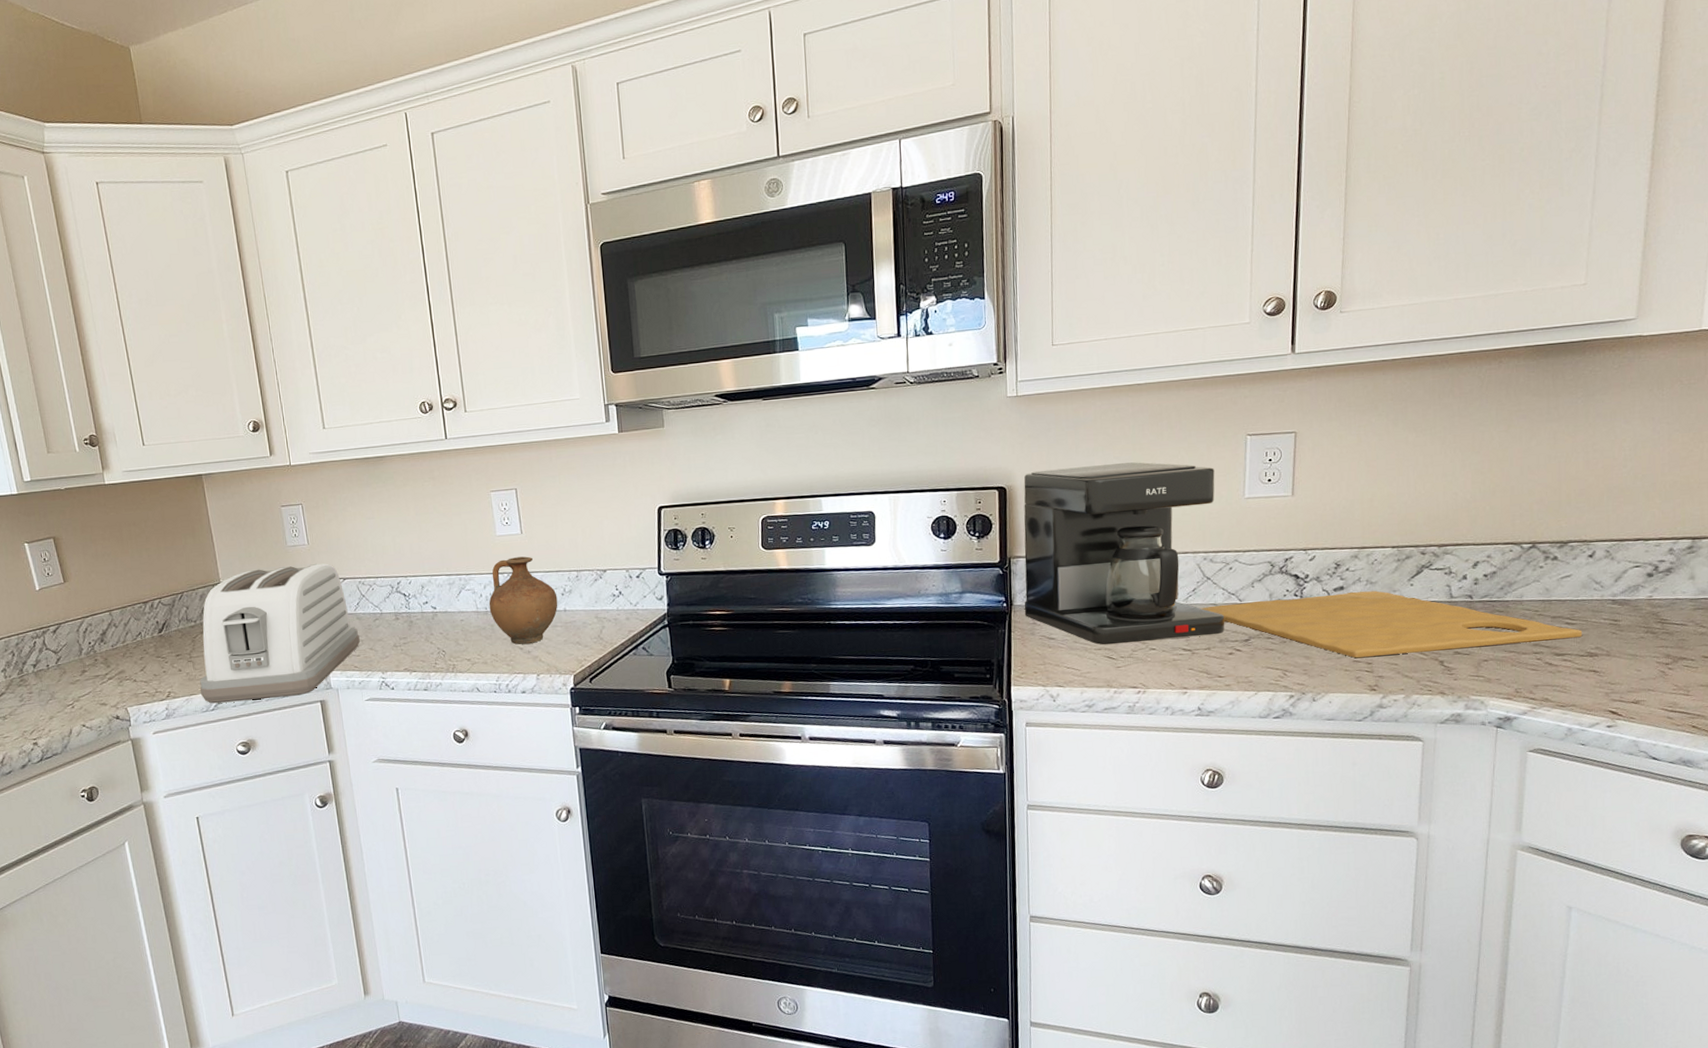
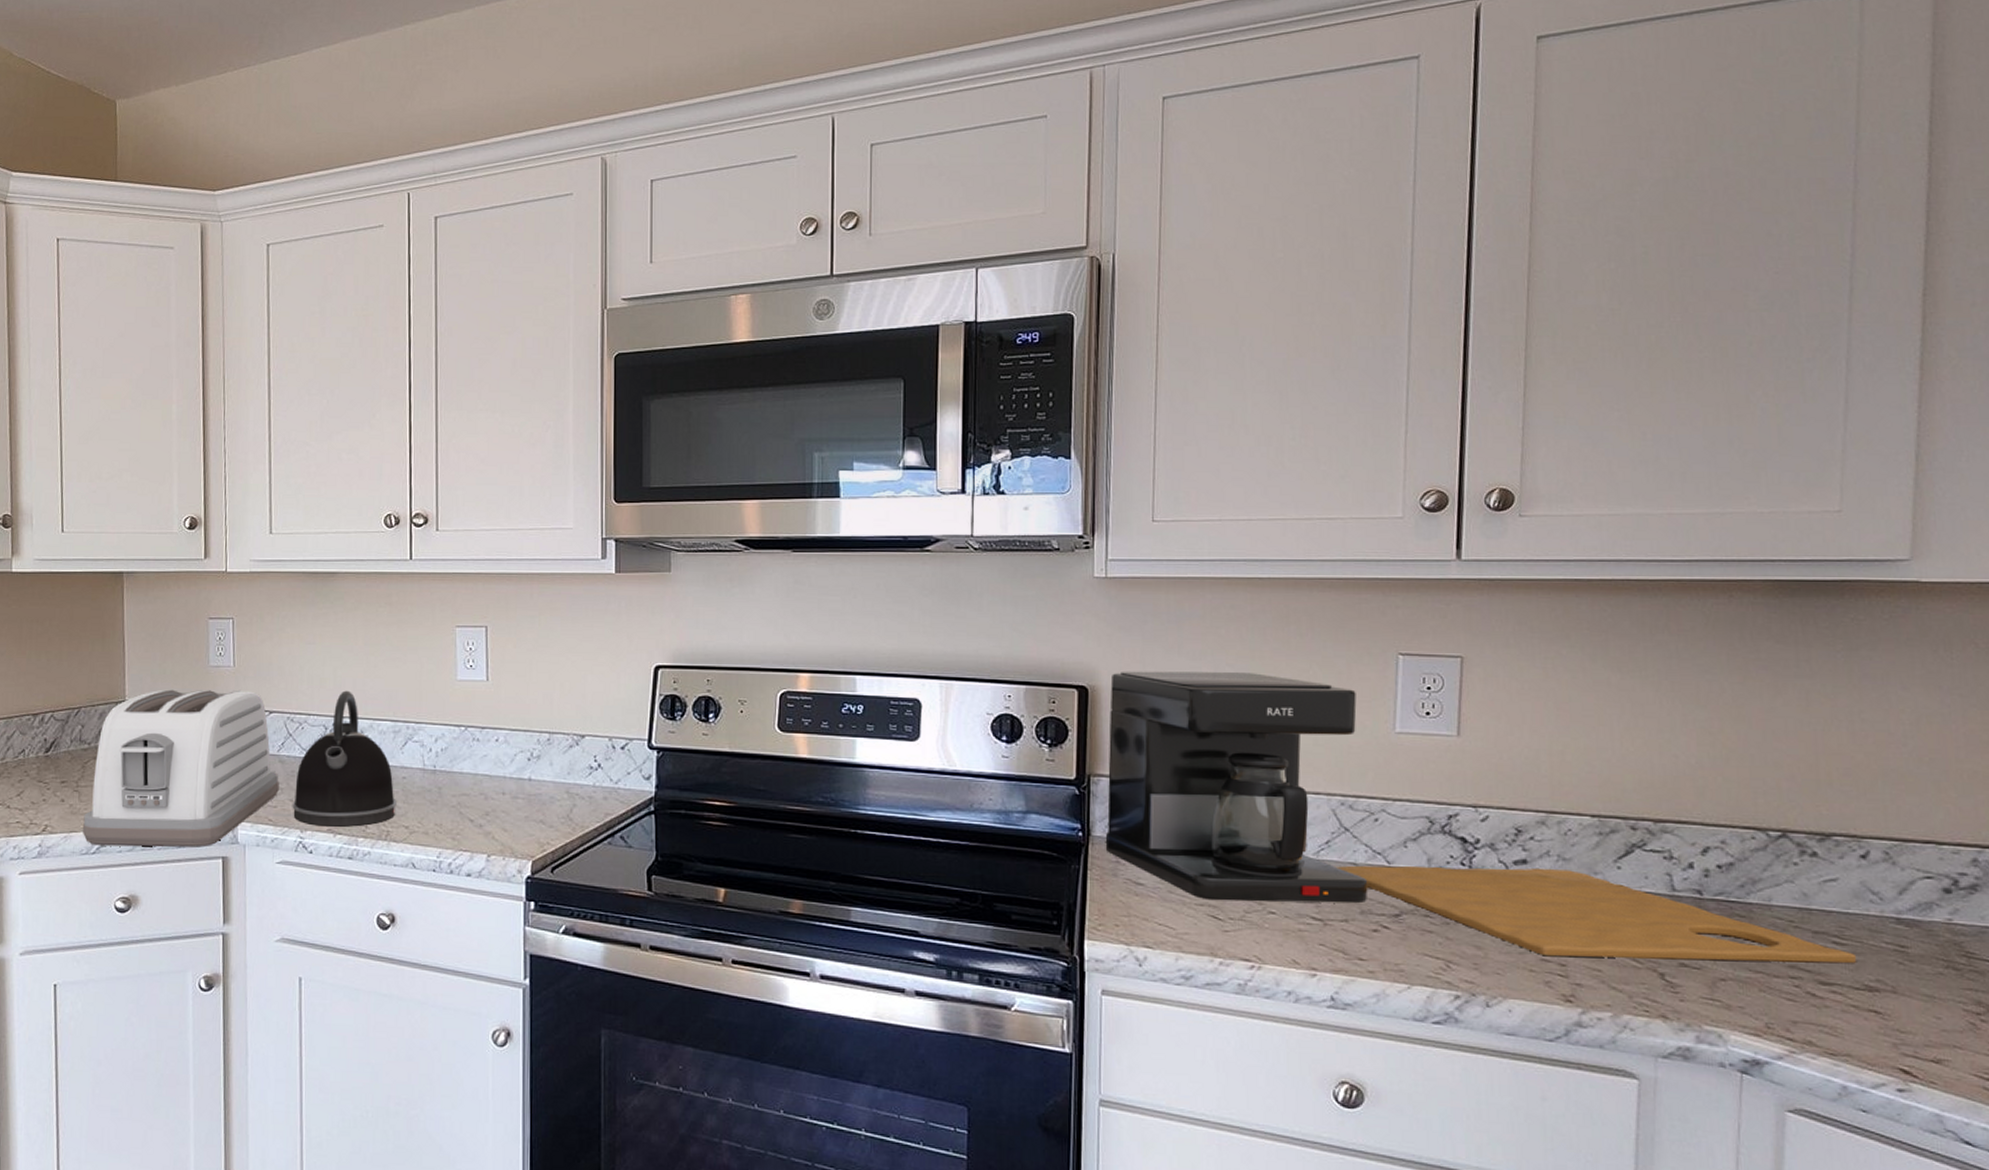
kettle: none [372,554,458,668] -> present [292,690,397,827]
ceramic jug: present [489,556,558,645] -> none [438,708,522,816]

